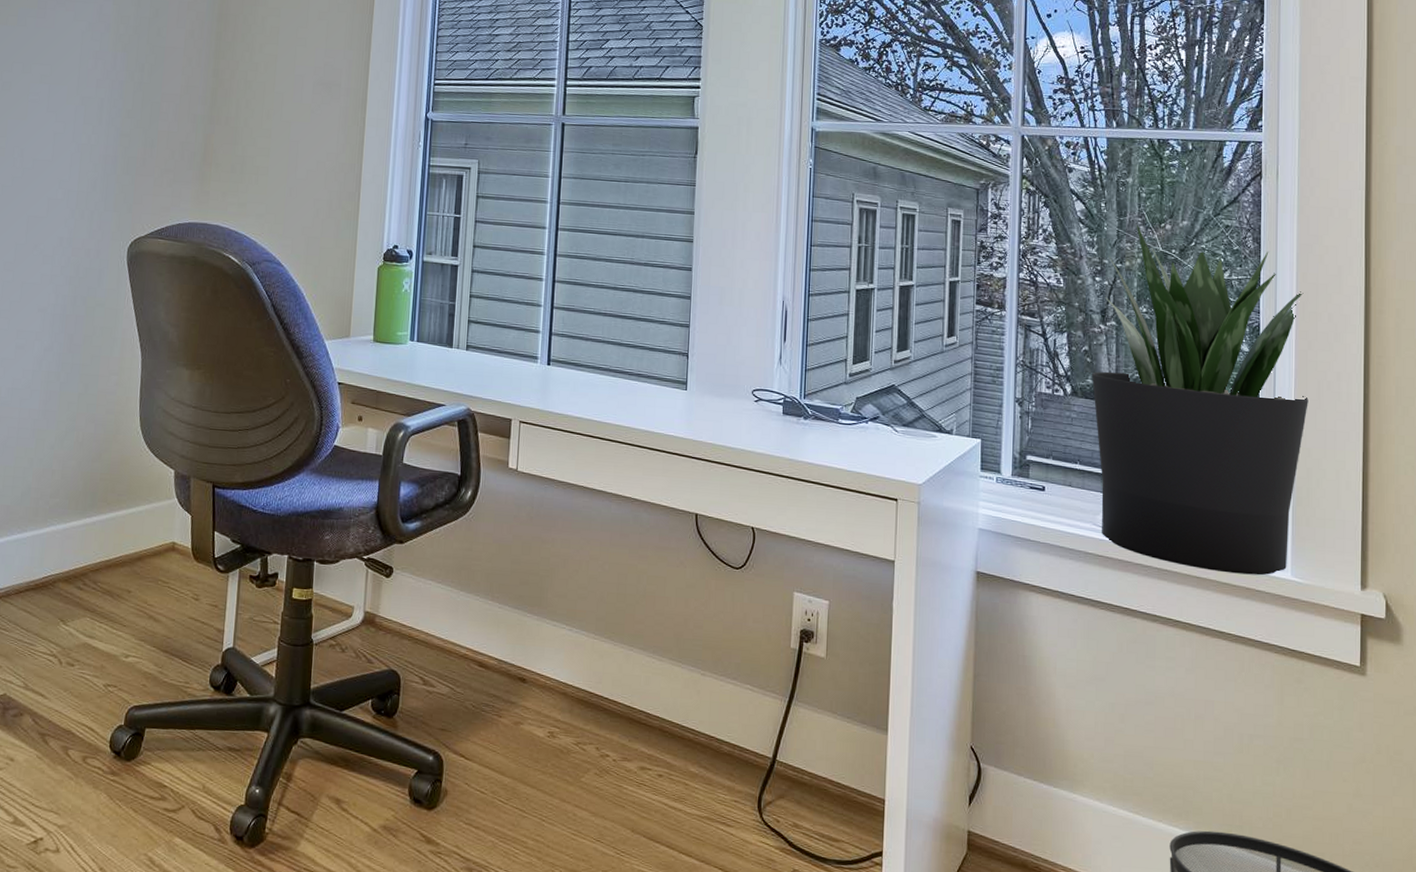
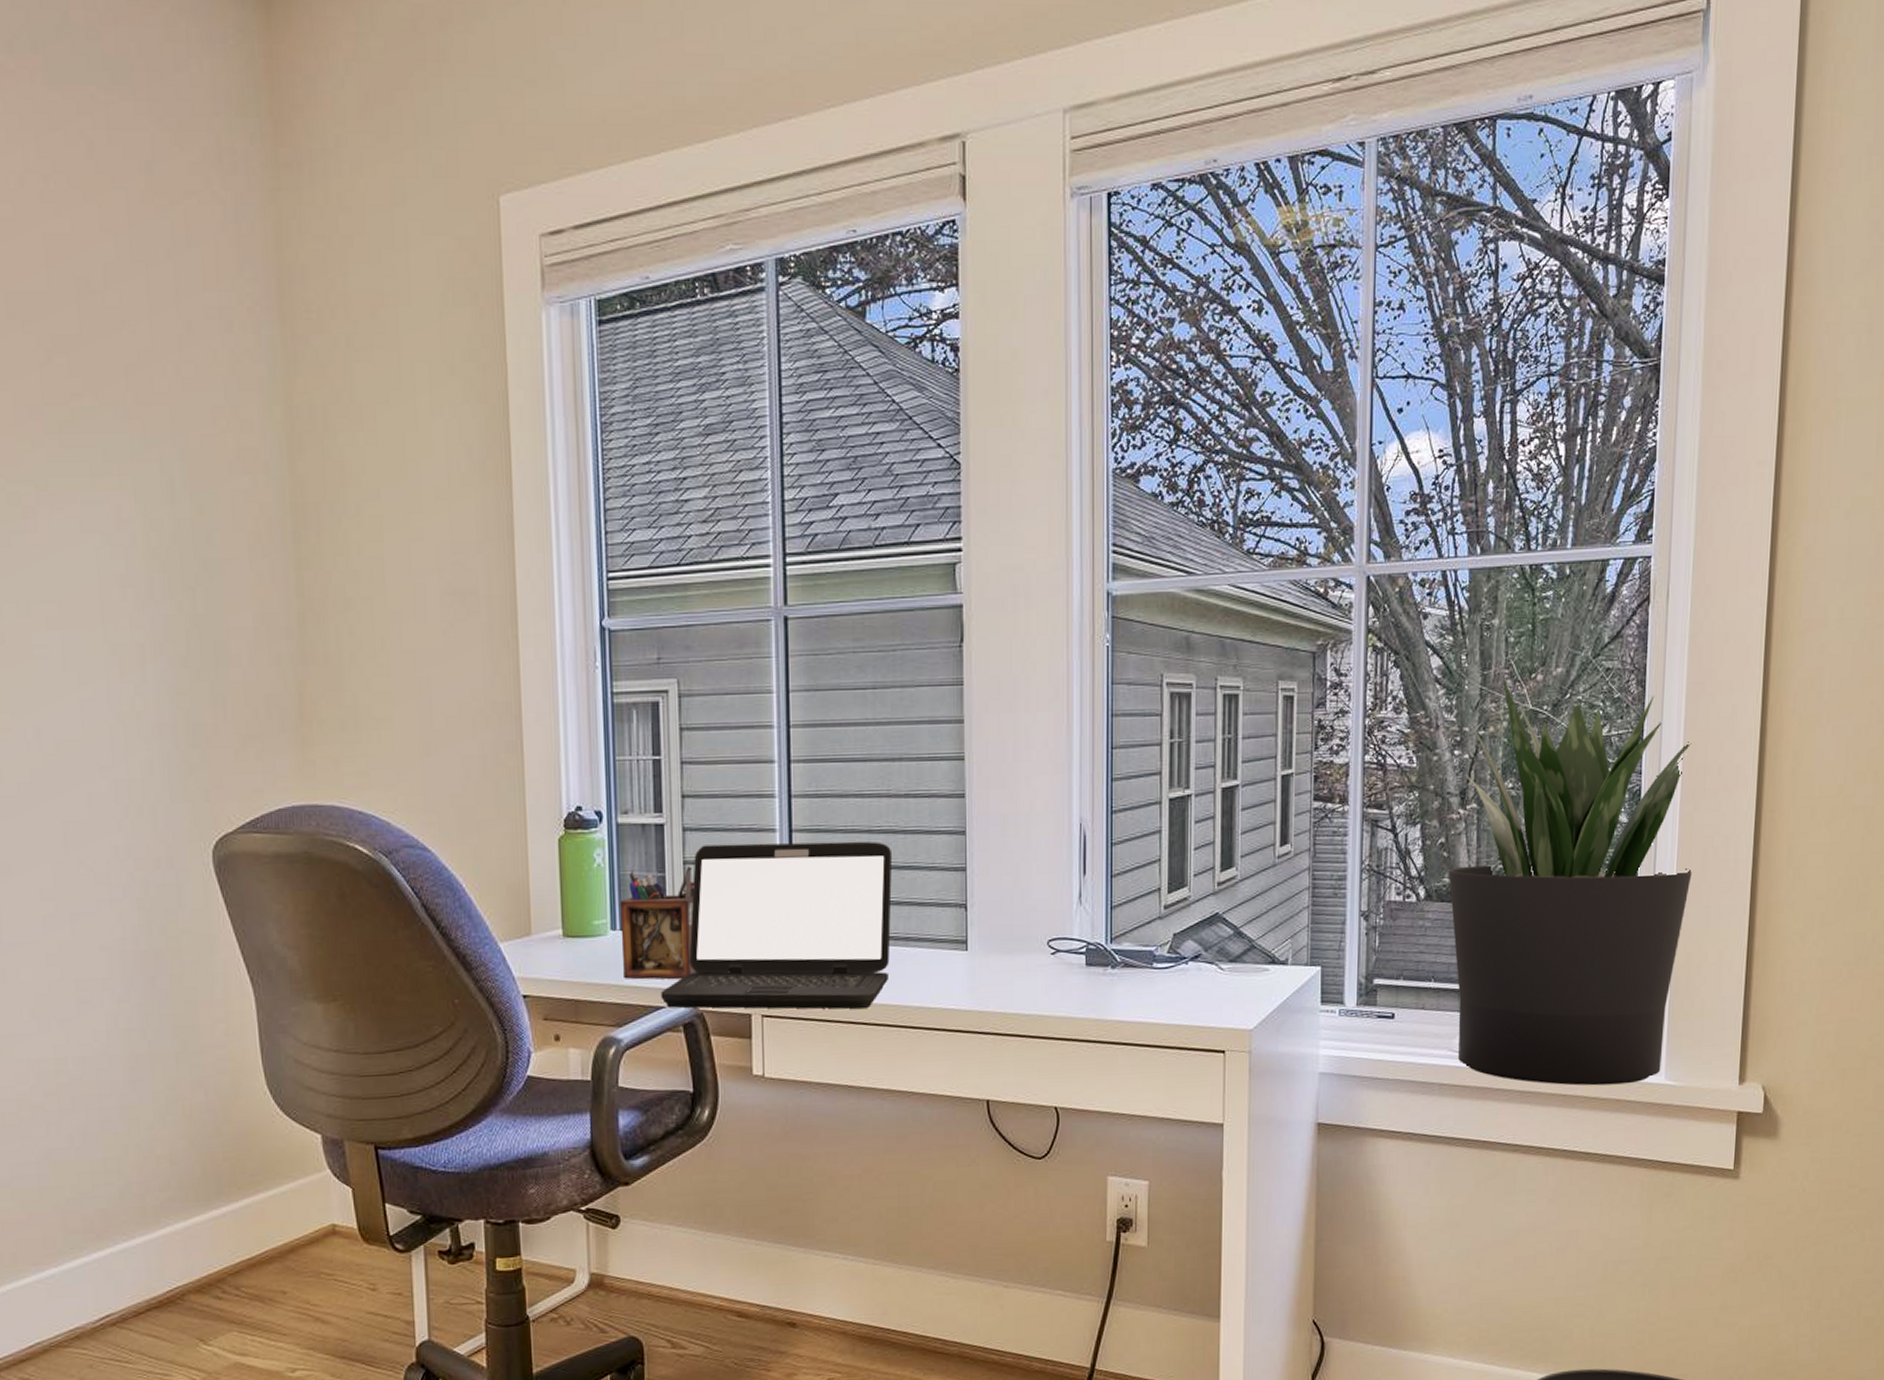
desk organizer: none [416,296,477,385] -> present [620,866,697,980]
laptop: none [442,284,632,426] -> present [660,841,893,1009]

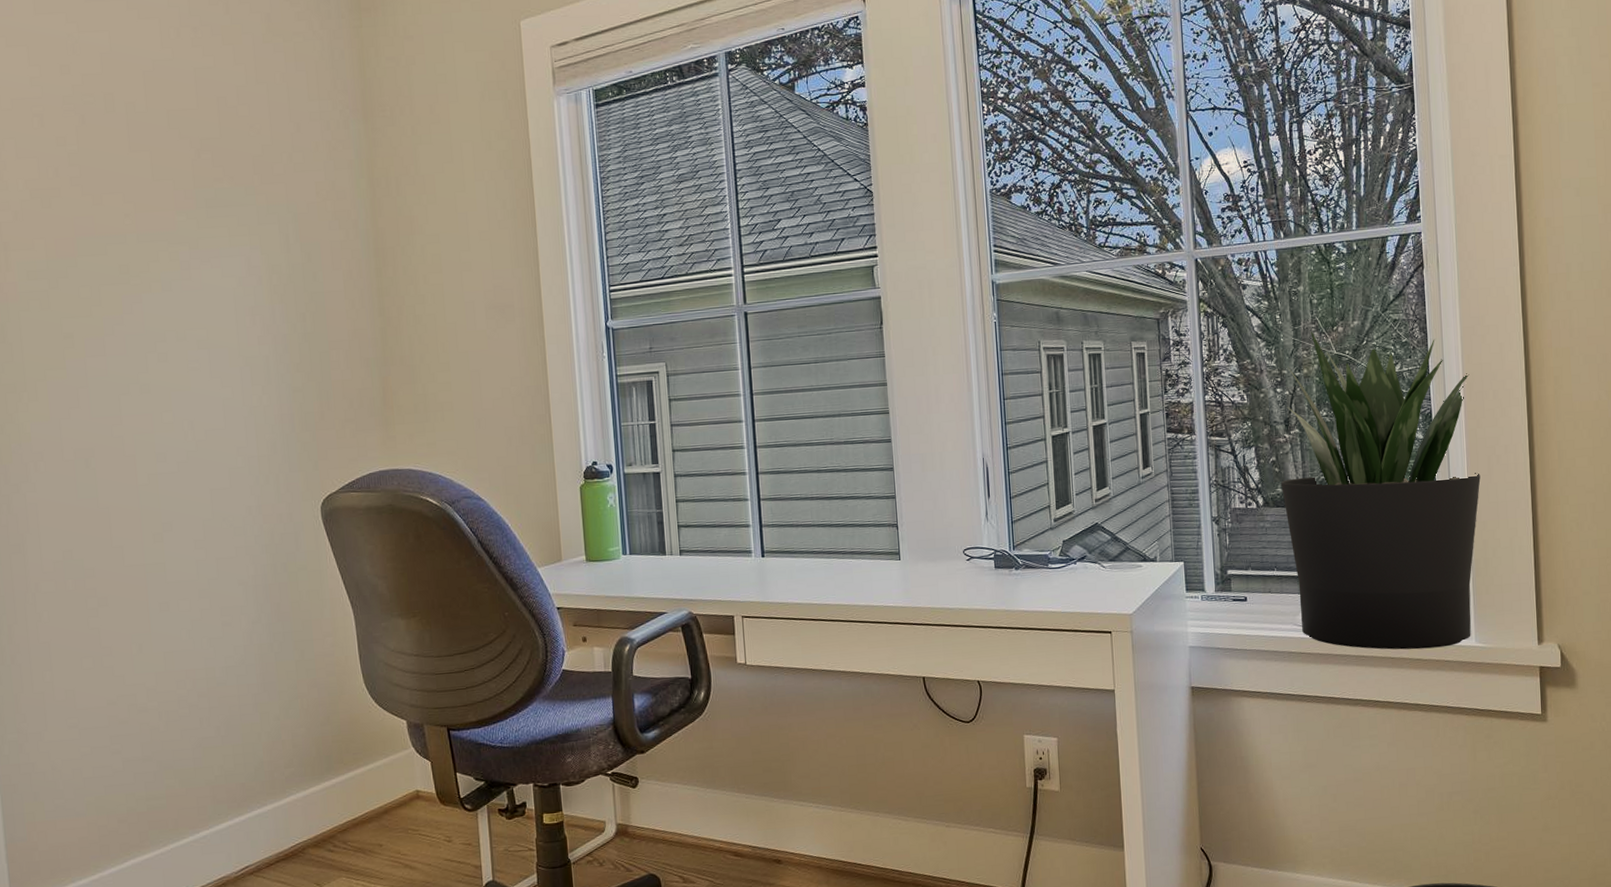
desk organizer: present [620,866,697,980] -> none [628,503,690,592]
laptop: present [660,841,893,1009] -> none [662,479,840,613]

